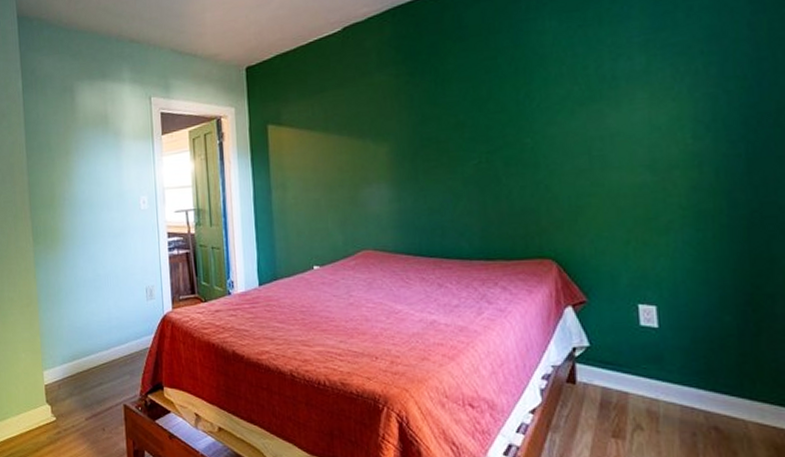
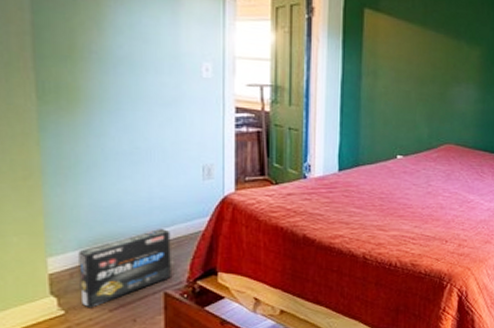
box: none [63,345,128,416] -> present [78,228,171,308]

